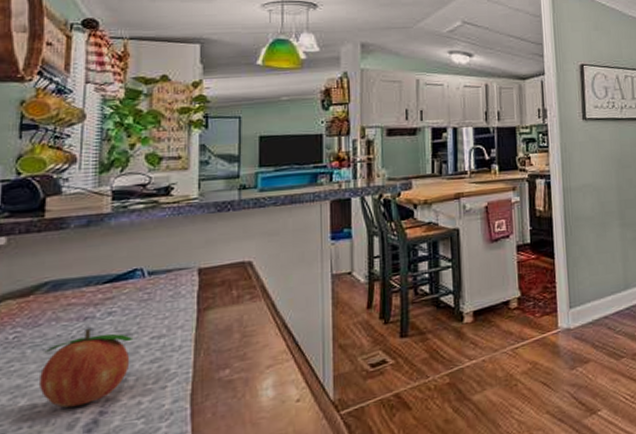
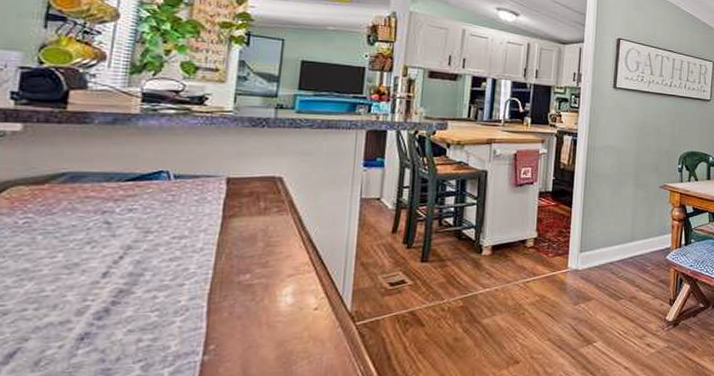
fruit: present [40,328,134,408] -> none [49,222,154,295]

